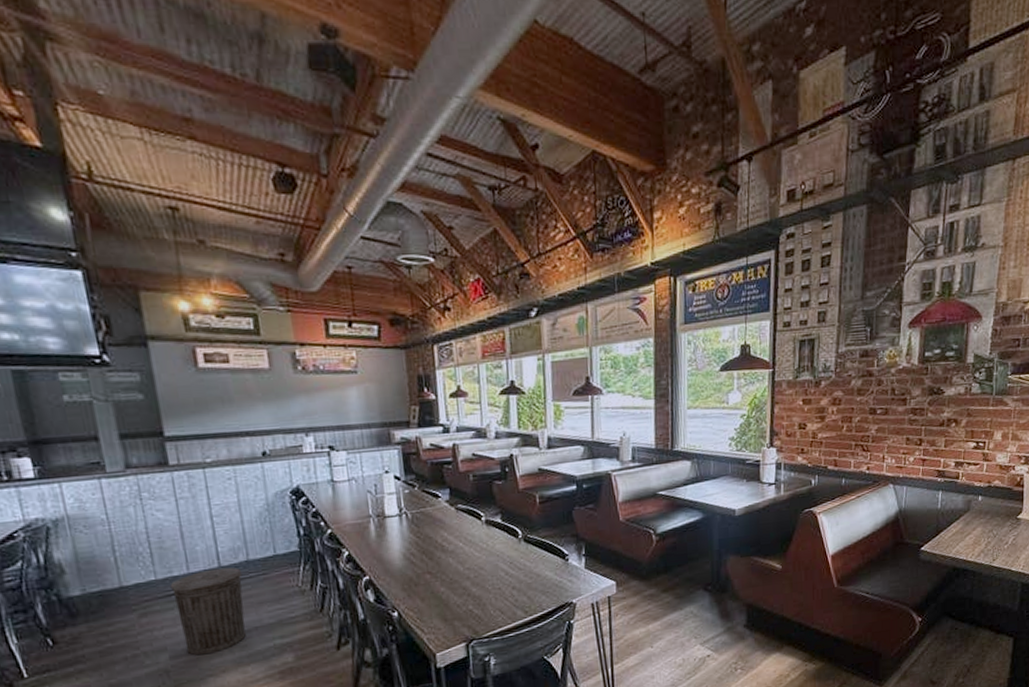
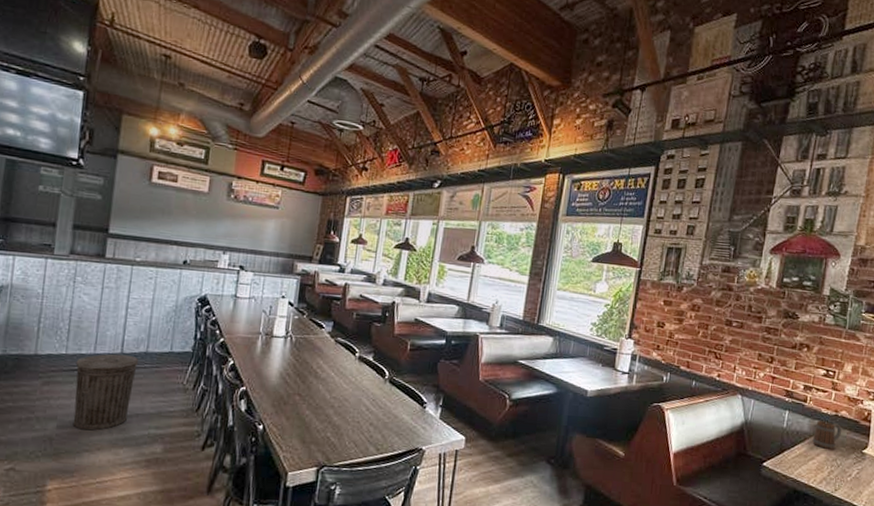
beer mug: none [968,494,996,523] -> present [812,421,842,450]

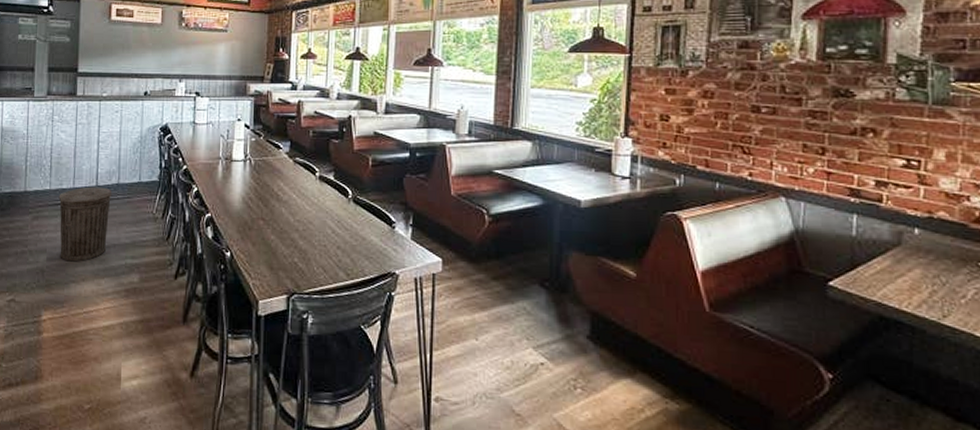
beer mug: present [812,421,842,450] -> none [898,225,943,264]

